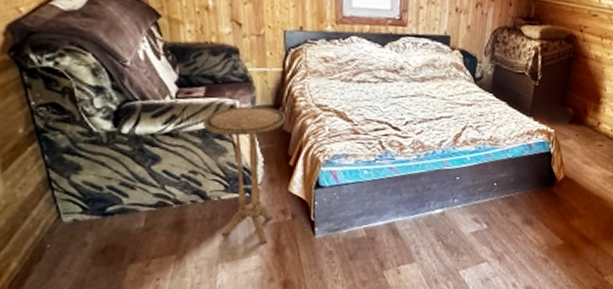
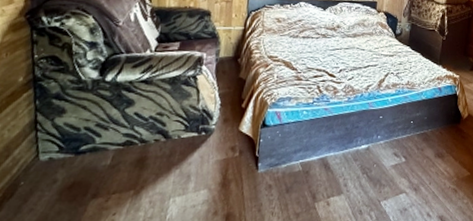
side table: present [203,106,287,245] -> none [174,58,244,179]

